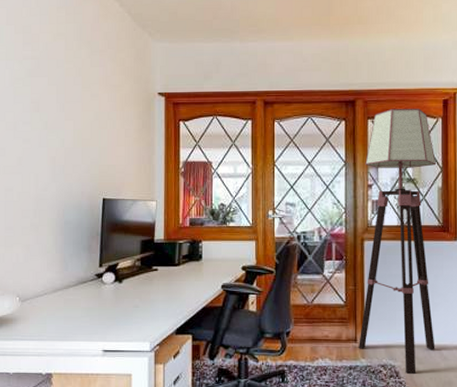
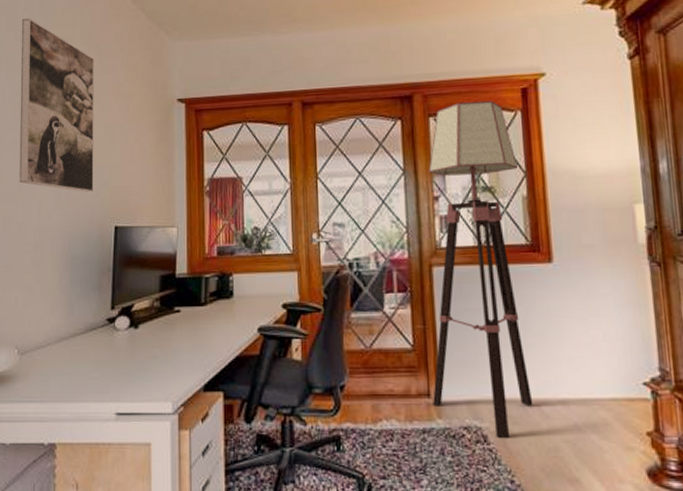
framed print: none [19,13,85,168] -> present [19,18,94,192]

